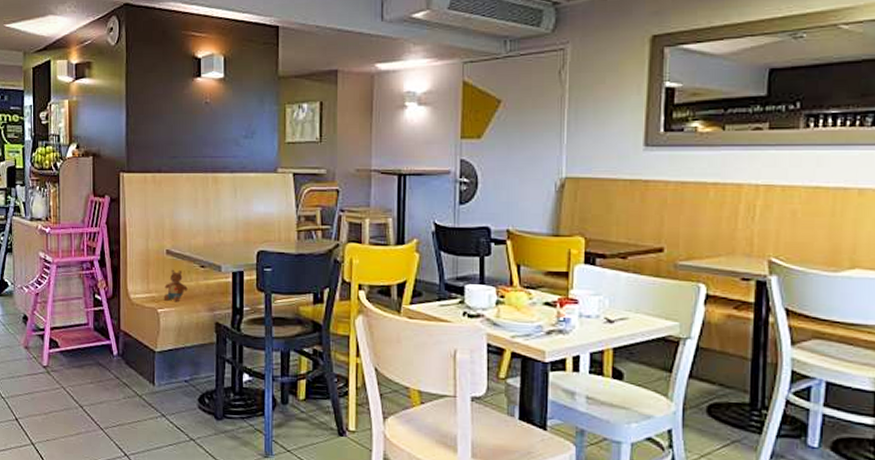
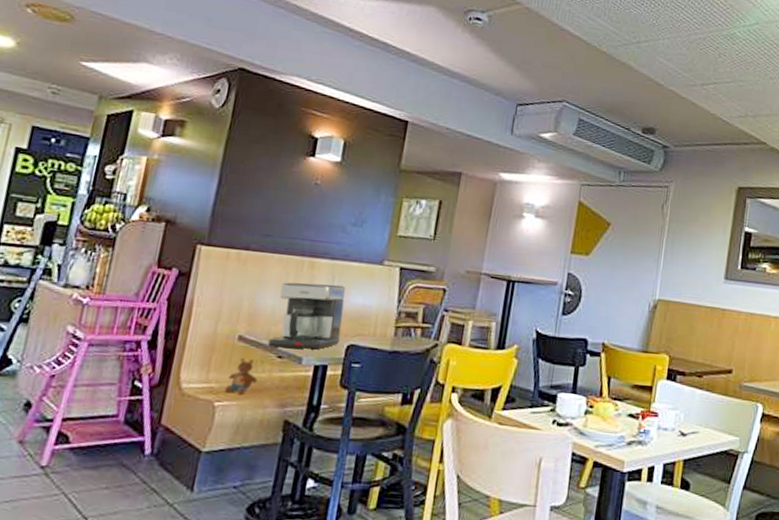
coffee maker: none [191,196,250,258] -> present [268,282,346,350]

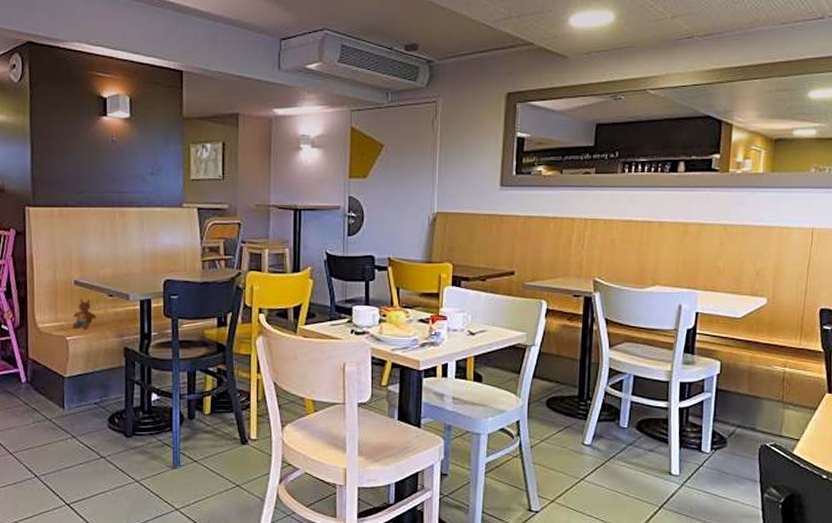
coffee maker: present [268,282,346,350] -> none [99,229,157,288]

